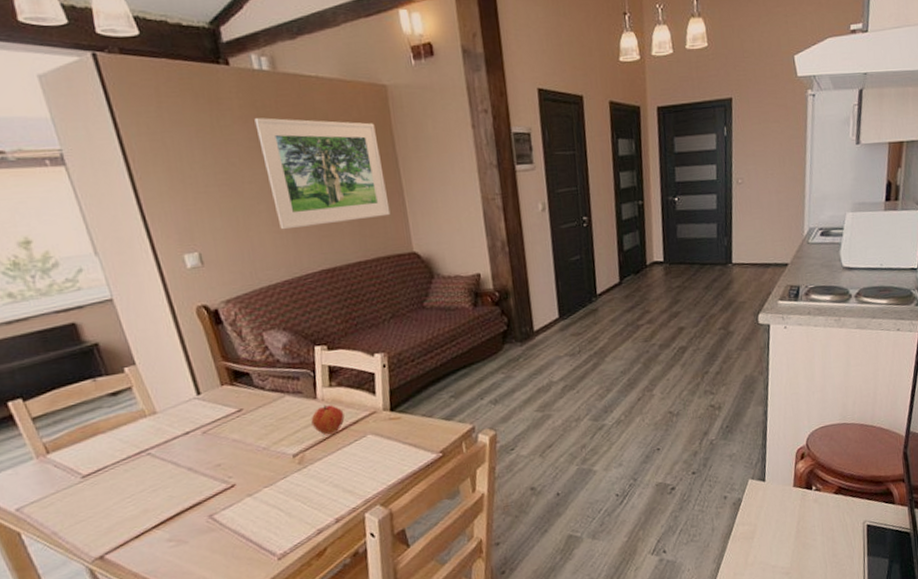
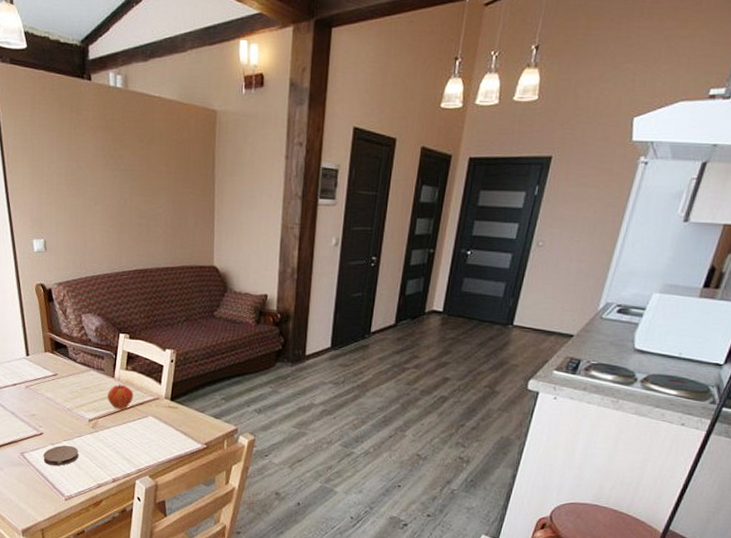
coaster: none [239,491,287,522] -> present [43,445,79,466]
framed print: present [254,118,391,230] -> none [103,130,201,231]

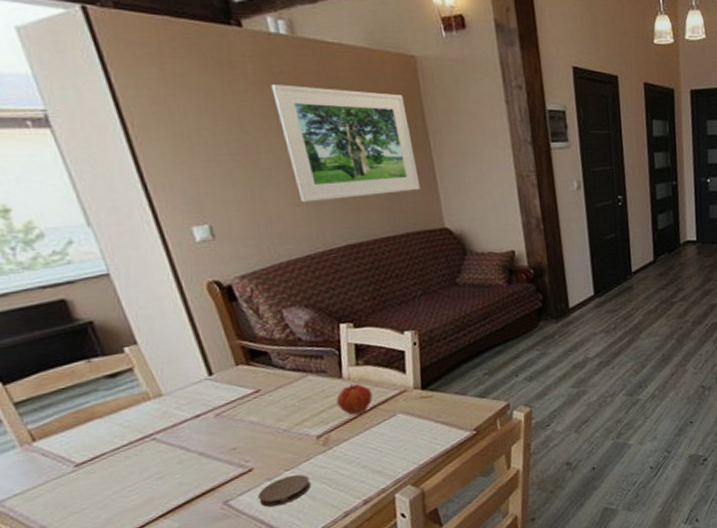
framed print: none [103,130,201,231] -> present [271,84,421,203]

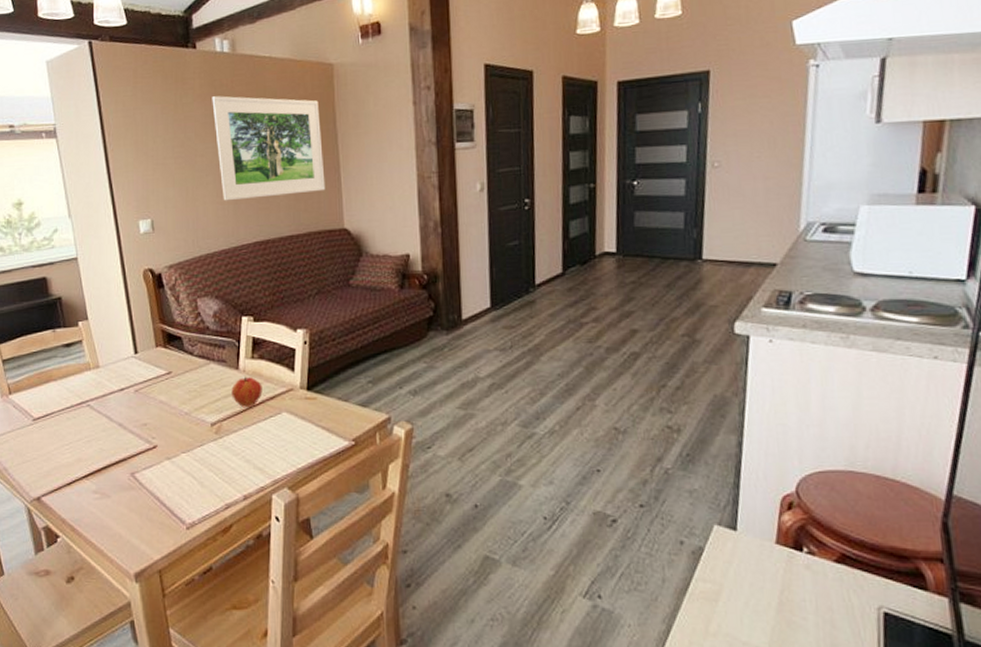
coaster: present [258,474,311,507] -> none [158,458,201,486]

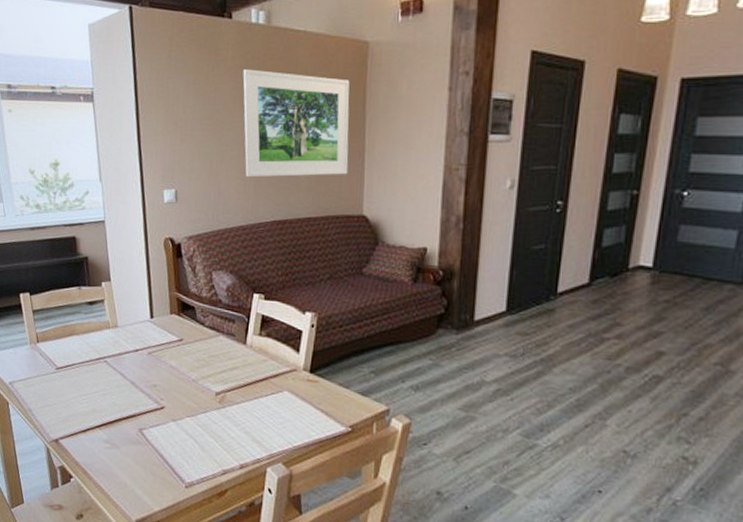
fruit: present [231,376,263,408] -> none [237,351,267,383]

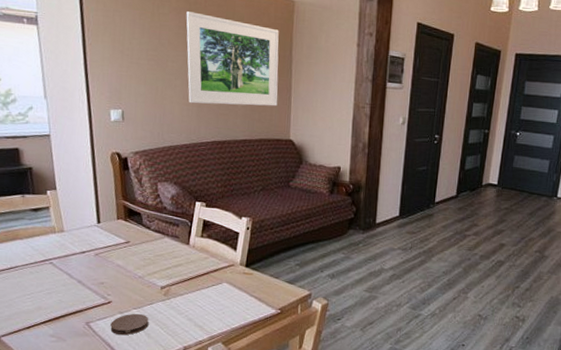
coaster: none [163,422,203,447] -> present [110,313,149,336]

